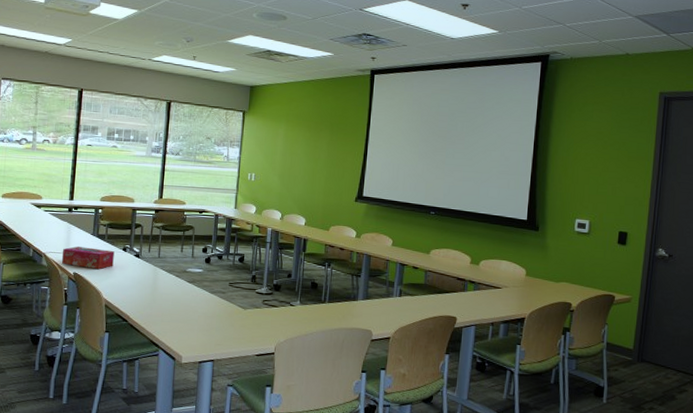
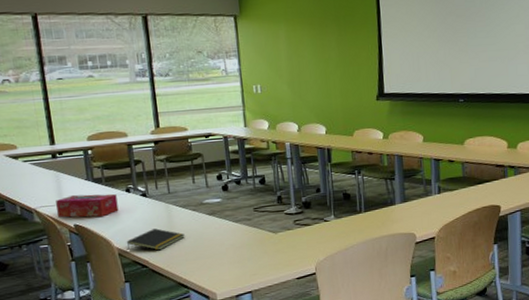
notepad: none [113,287,165,308] -> present [126,228,185,251]

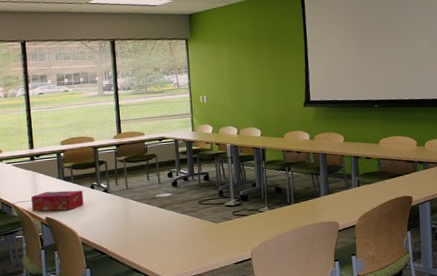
notepad: present [126,228,185,251] -> none [89,220,139,240]

